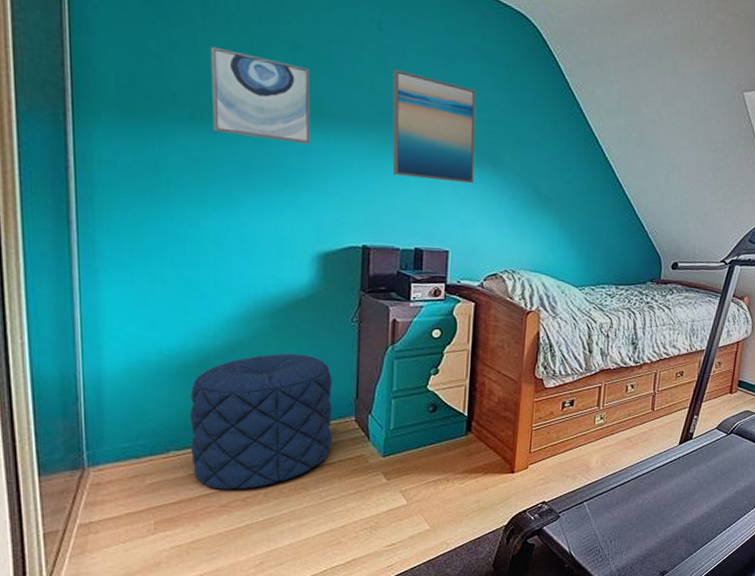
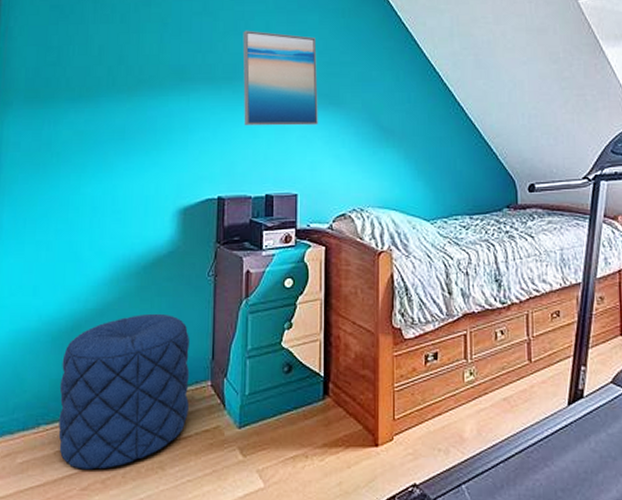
wall art: present [210,46,311,145] -> none [95,34,174,107]

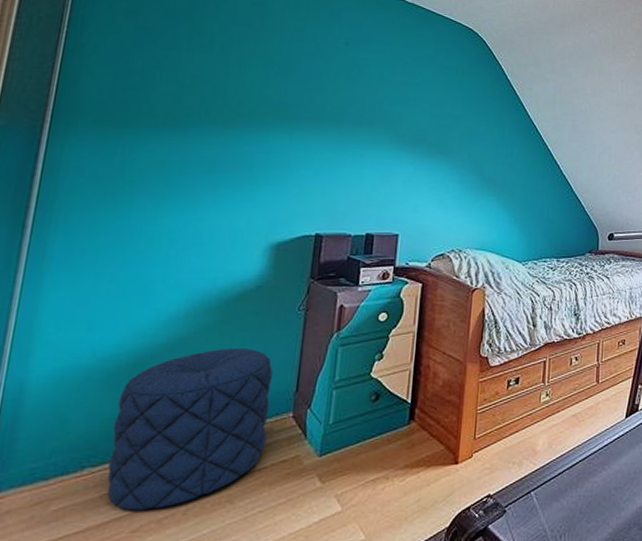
wall art: present [243,30,318,126] -> none [349,76,429,172]

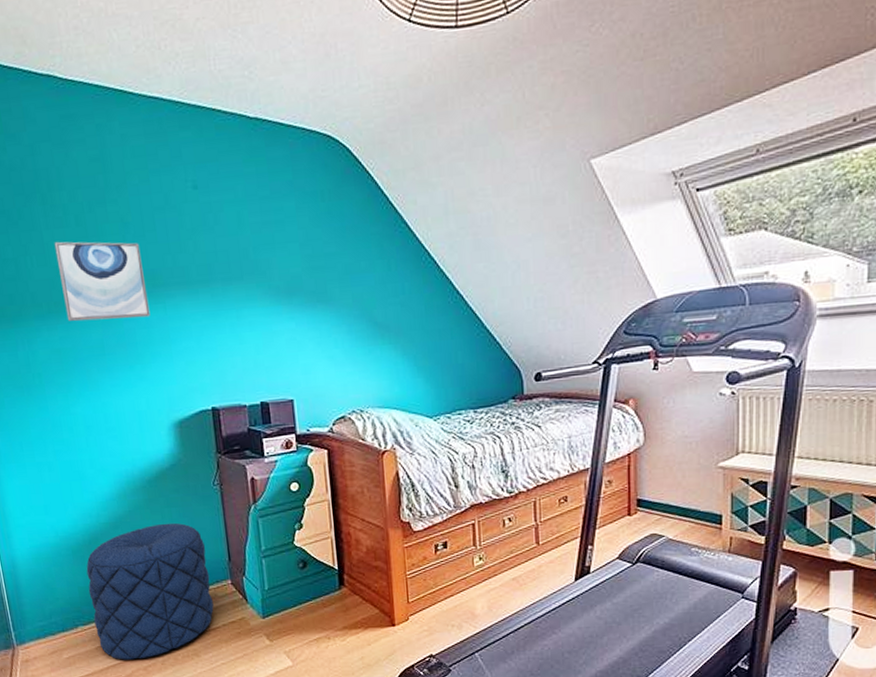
wall art: none [183,63,281,144] -> present [54,241,151,321]

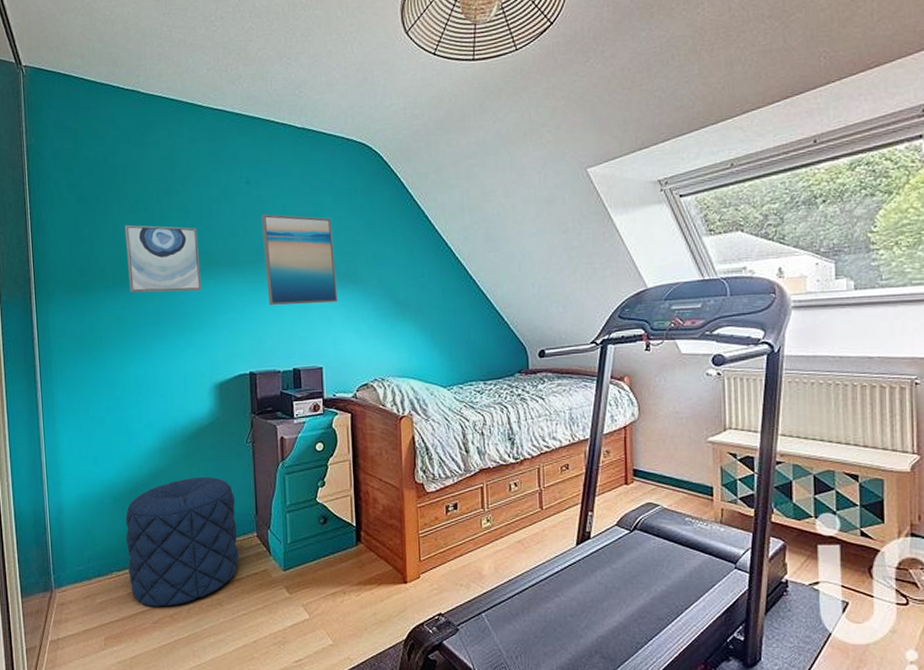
wall art: none [213,224,307,332] -> present [261,214,338,306]

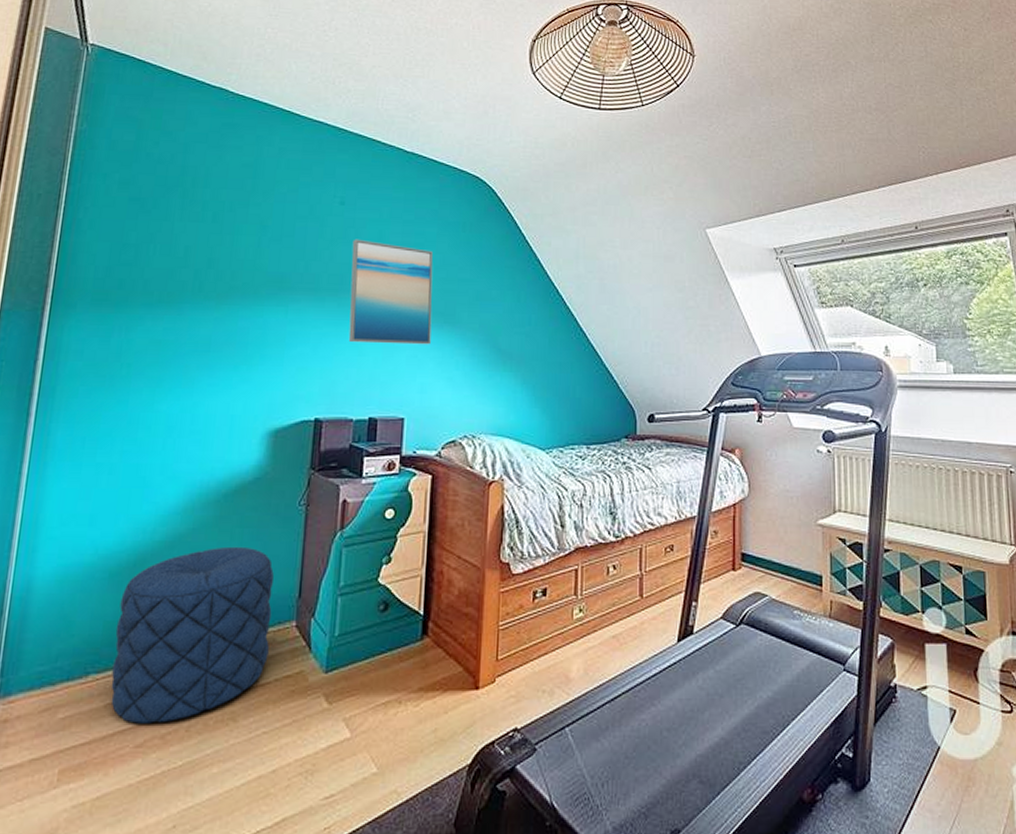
wall art: present [124,224,202,293] -> none [177,234,274,318]

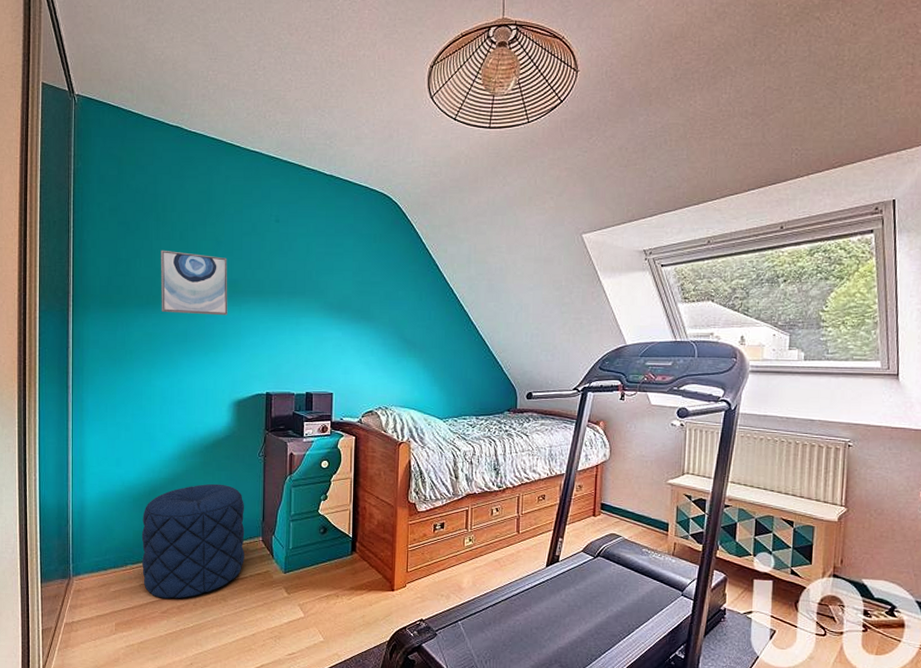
wall art: none [177,234,274,318] -> present [160,249,228,316]
wall art: present [348,239,433,345] -> none [287,250,352,336]

